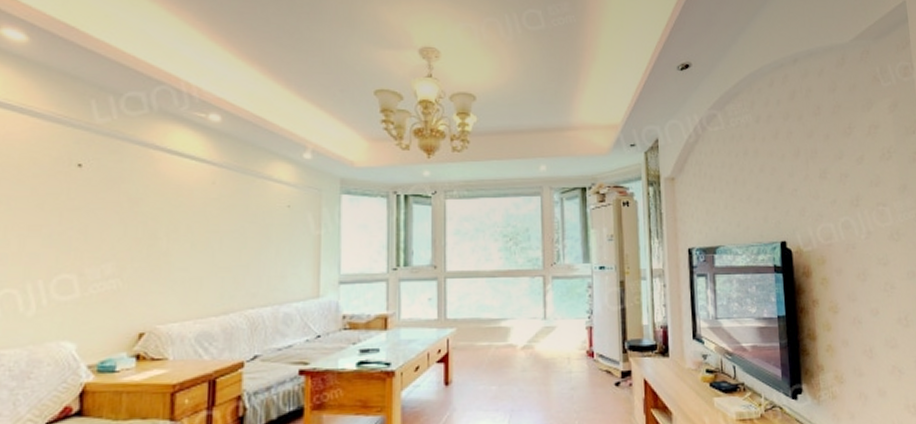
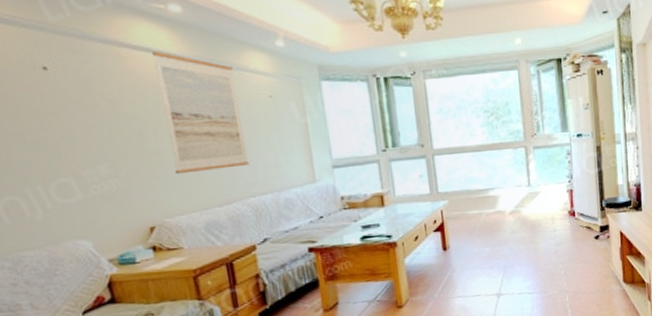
wall art: none [178,155,257,279] -> present [151,51,249,175]

